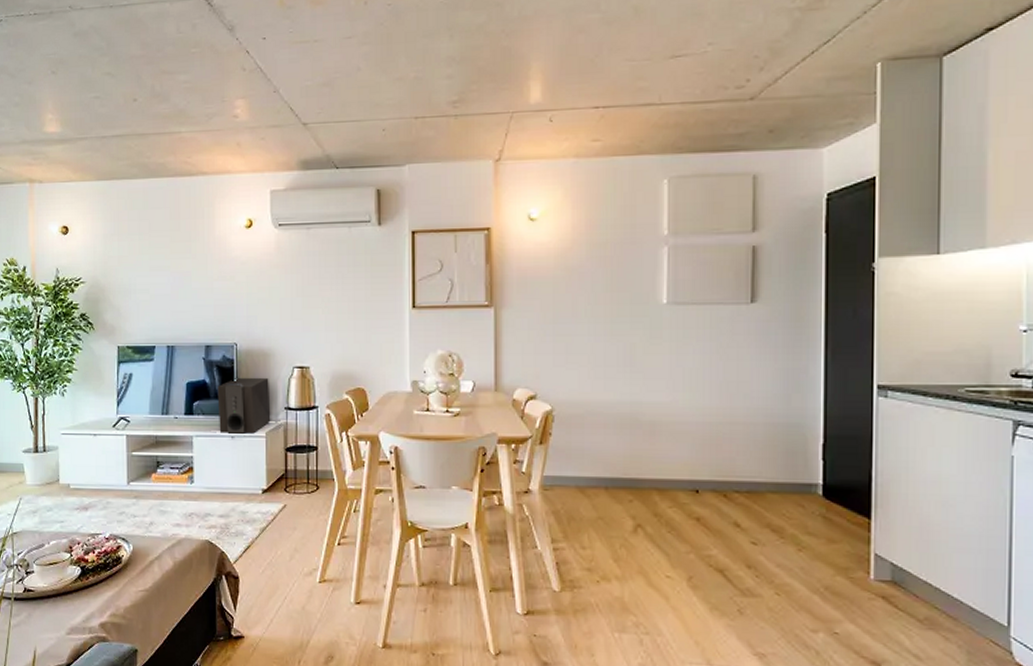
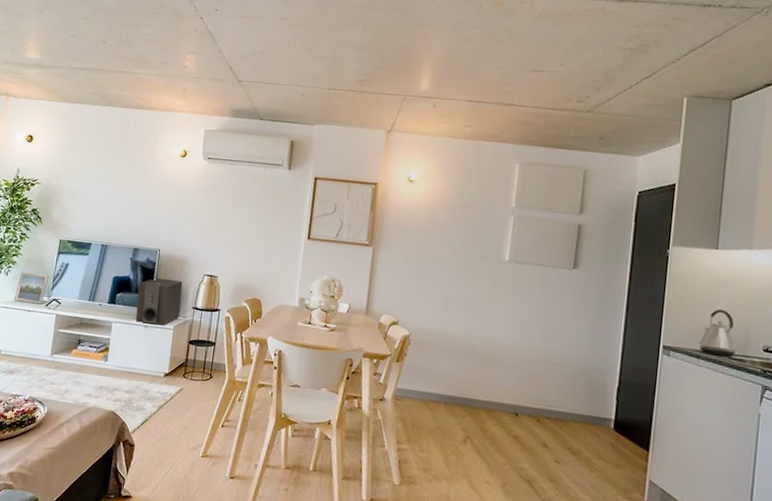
picture frame: none [75,390,112,426] -> present [13,272,50,305]
kettle: none [925,330,977,390] -> present [699,309,738,358]

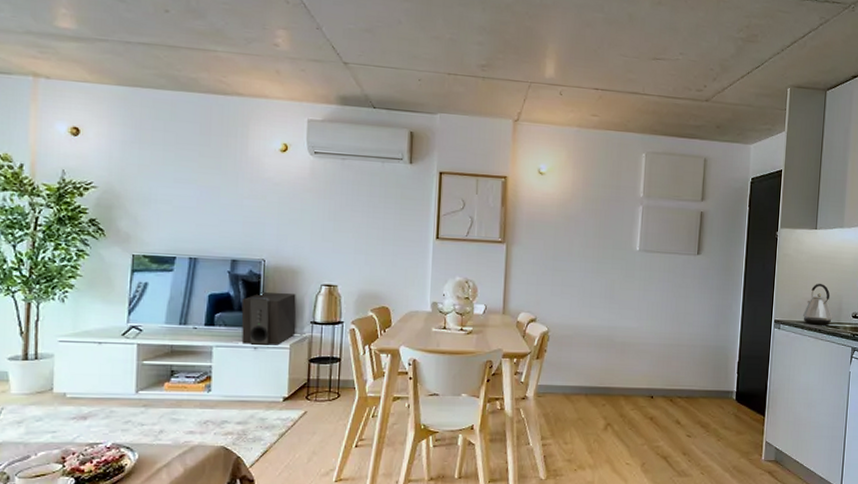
picture frame: present [13,272,50,305] -> none [76,297,123,334]

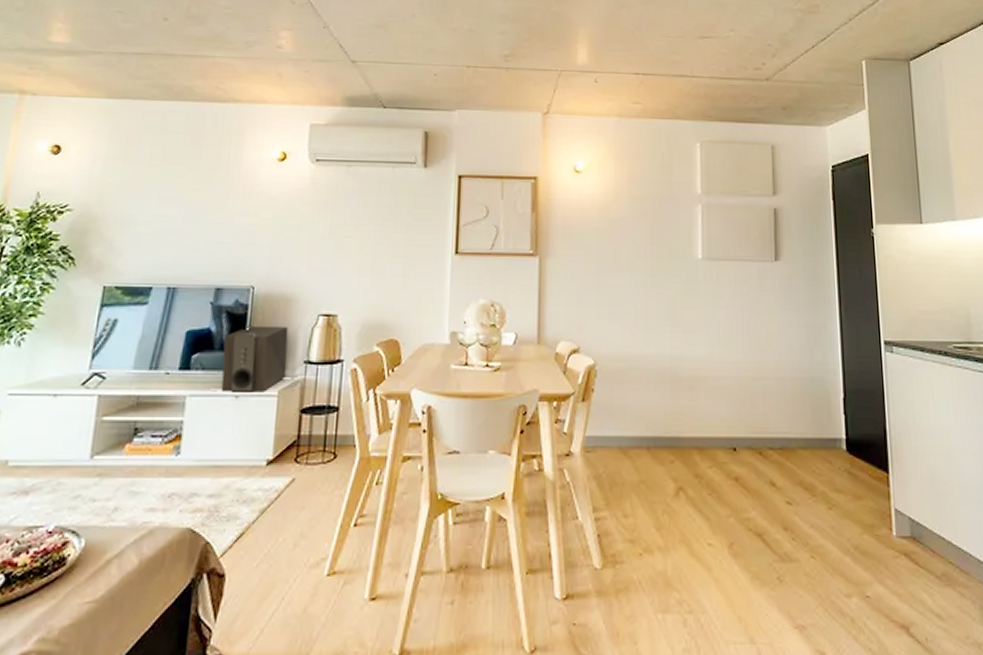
kettle: present [803,283,833,325] -> none [921,291,961,346]

